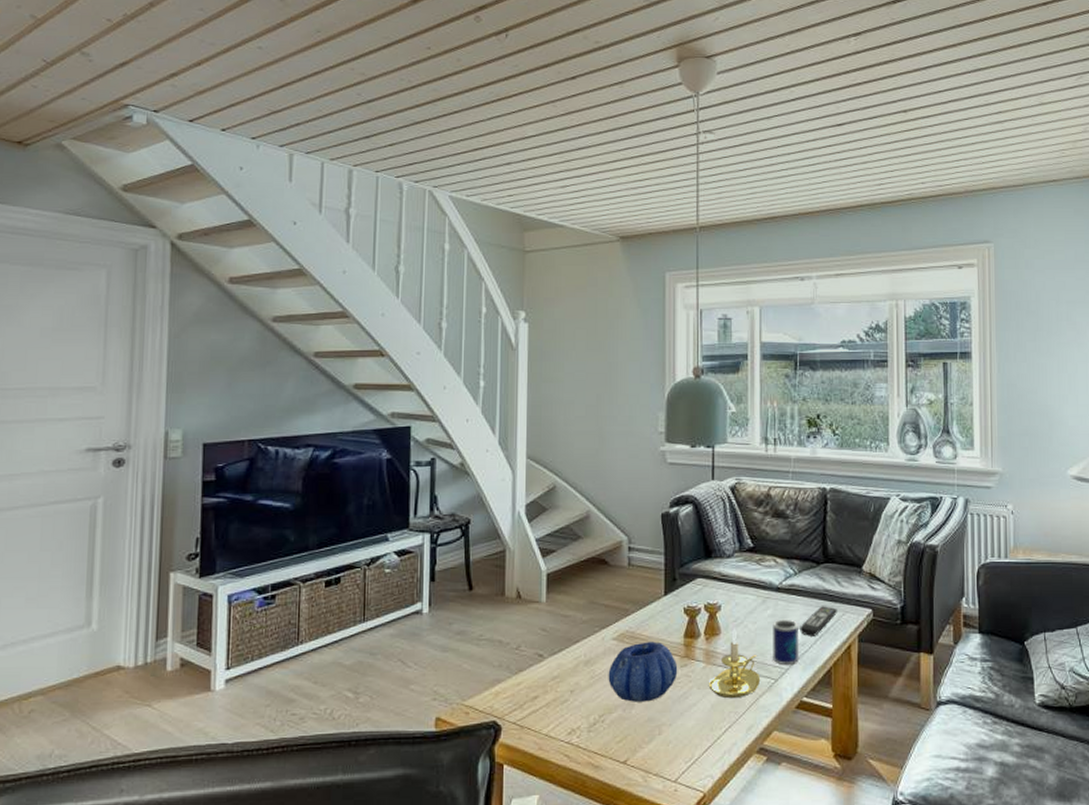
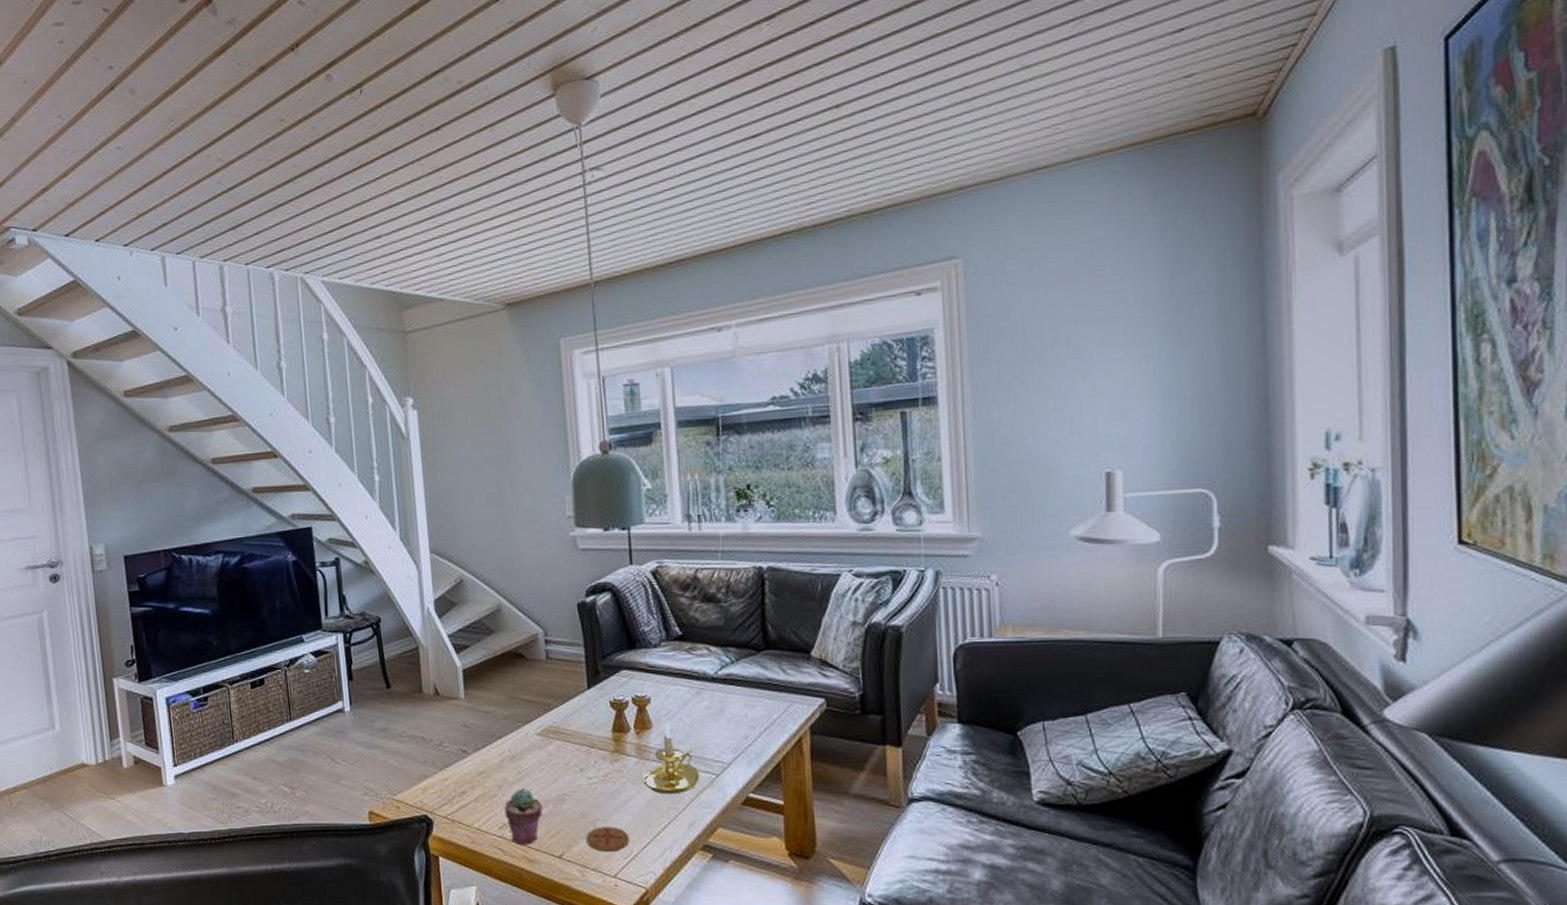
potted succulent: none [574,693,612,751] -> present [504,788,543,845]
decorative bowl: present [608,641,678,702] -> none [535,736,609,797]
coaster: none [651,731,691,756] -> present [586,826,629,852]
mug: present [773,619,800,666] -> none [710,711,743,760]
remote control: present [798,606,837,636] -> none [740,696,784,729]

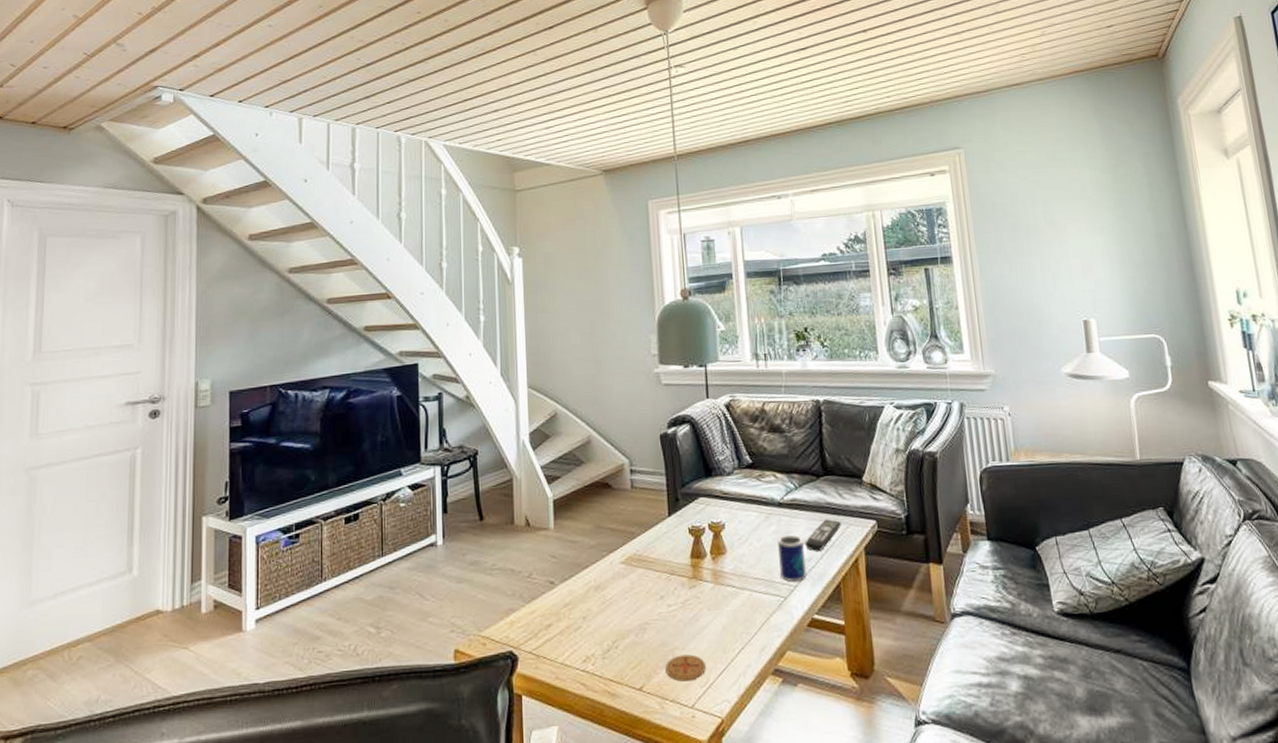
potted succulent: present [504,788,543,845] -> none [588,618,625,679]
candle holder: present [642,721,700,795] -> none [717,546,770,619]
mug: none [710,711,743,760] -> present [778,534,807,583]
remote control: none [740,696,784,729] -> present [804,519,841,551]

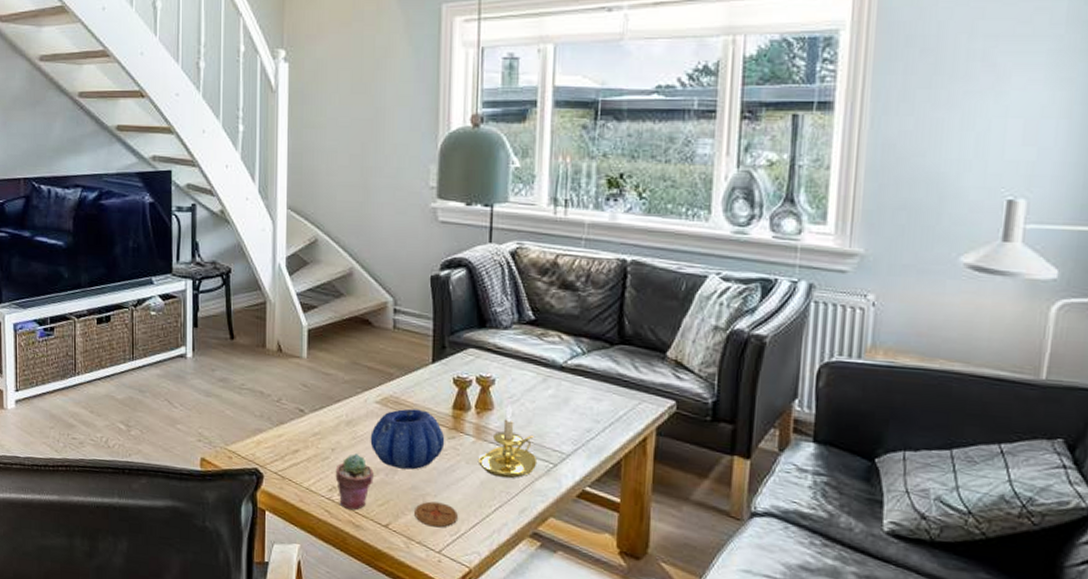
potted succulent: none [588,618,625,679] -> present [335,454,374,511]
decorative bowl: none [618,563,687,627] -> present [370,408,445,470]
candle holder: none [717,546,770,619] -> present [478,404,538,478]
mug: present [778,534,807,583] -> none [552,401,586,451]
remote control: present [804,519,841,551] -> none [584,391,632,424]

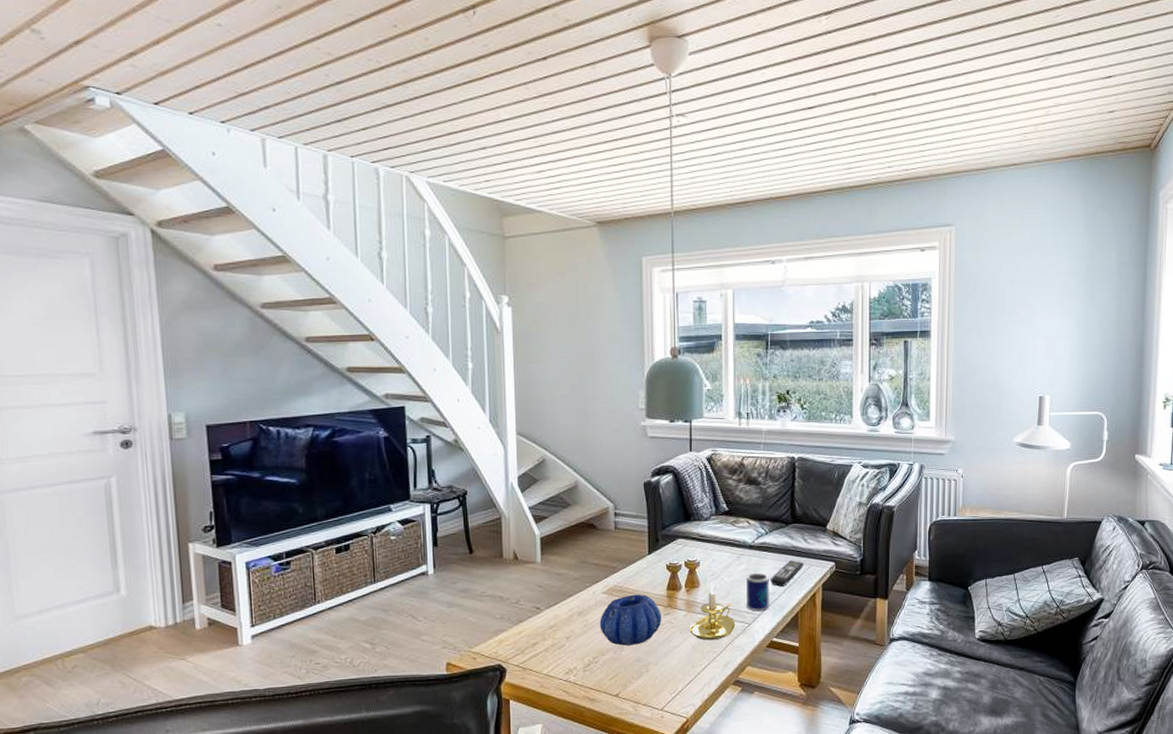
potted succulent: present [335,454,374,511] -> none [571,639,604,687]
coaster: present [415,501,458,528] -> none [640,668,675,690]
mug: none [552,401,586,451] -> present [746,572,770,612]
remote control: none [584,391,632,424] -> present [769,560,804,587]

